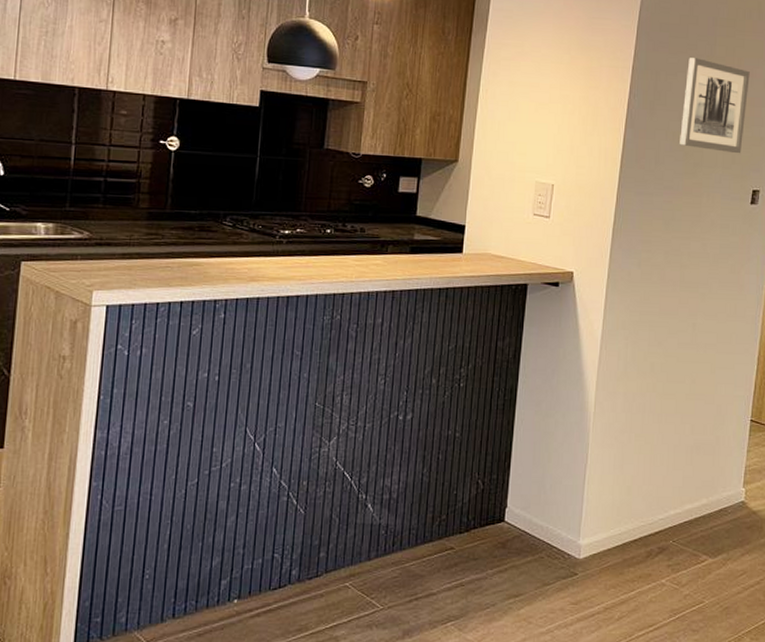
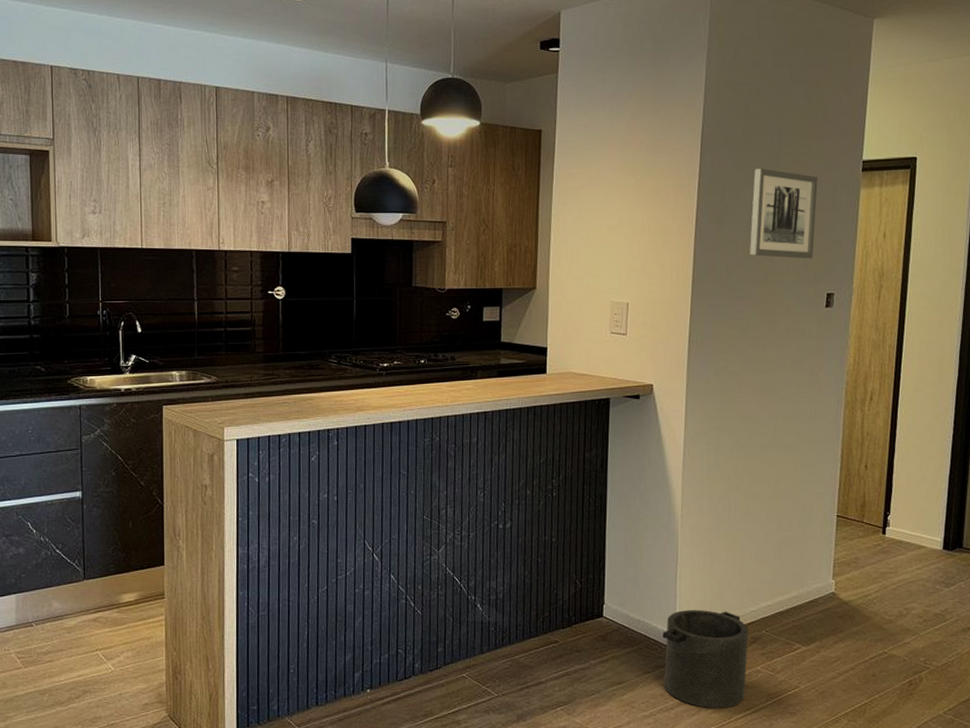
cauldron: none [564,516,656,625] -> present [662,610,749,709]

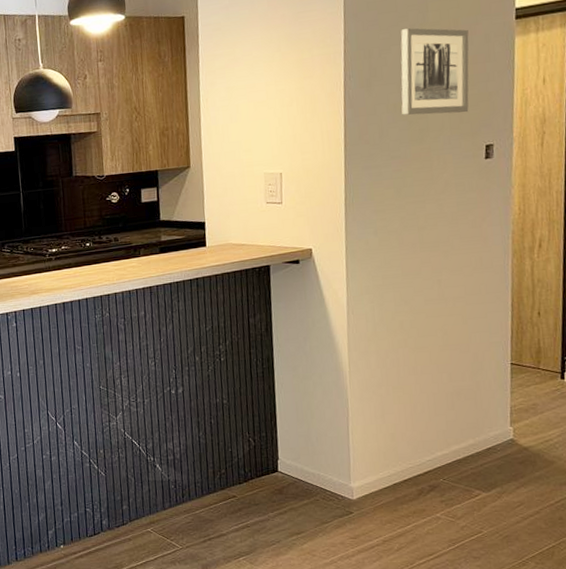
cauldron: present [662,610,749,709] -> none [338,461,427,555]

